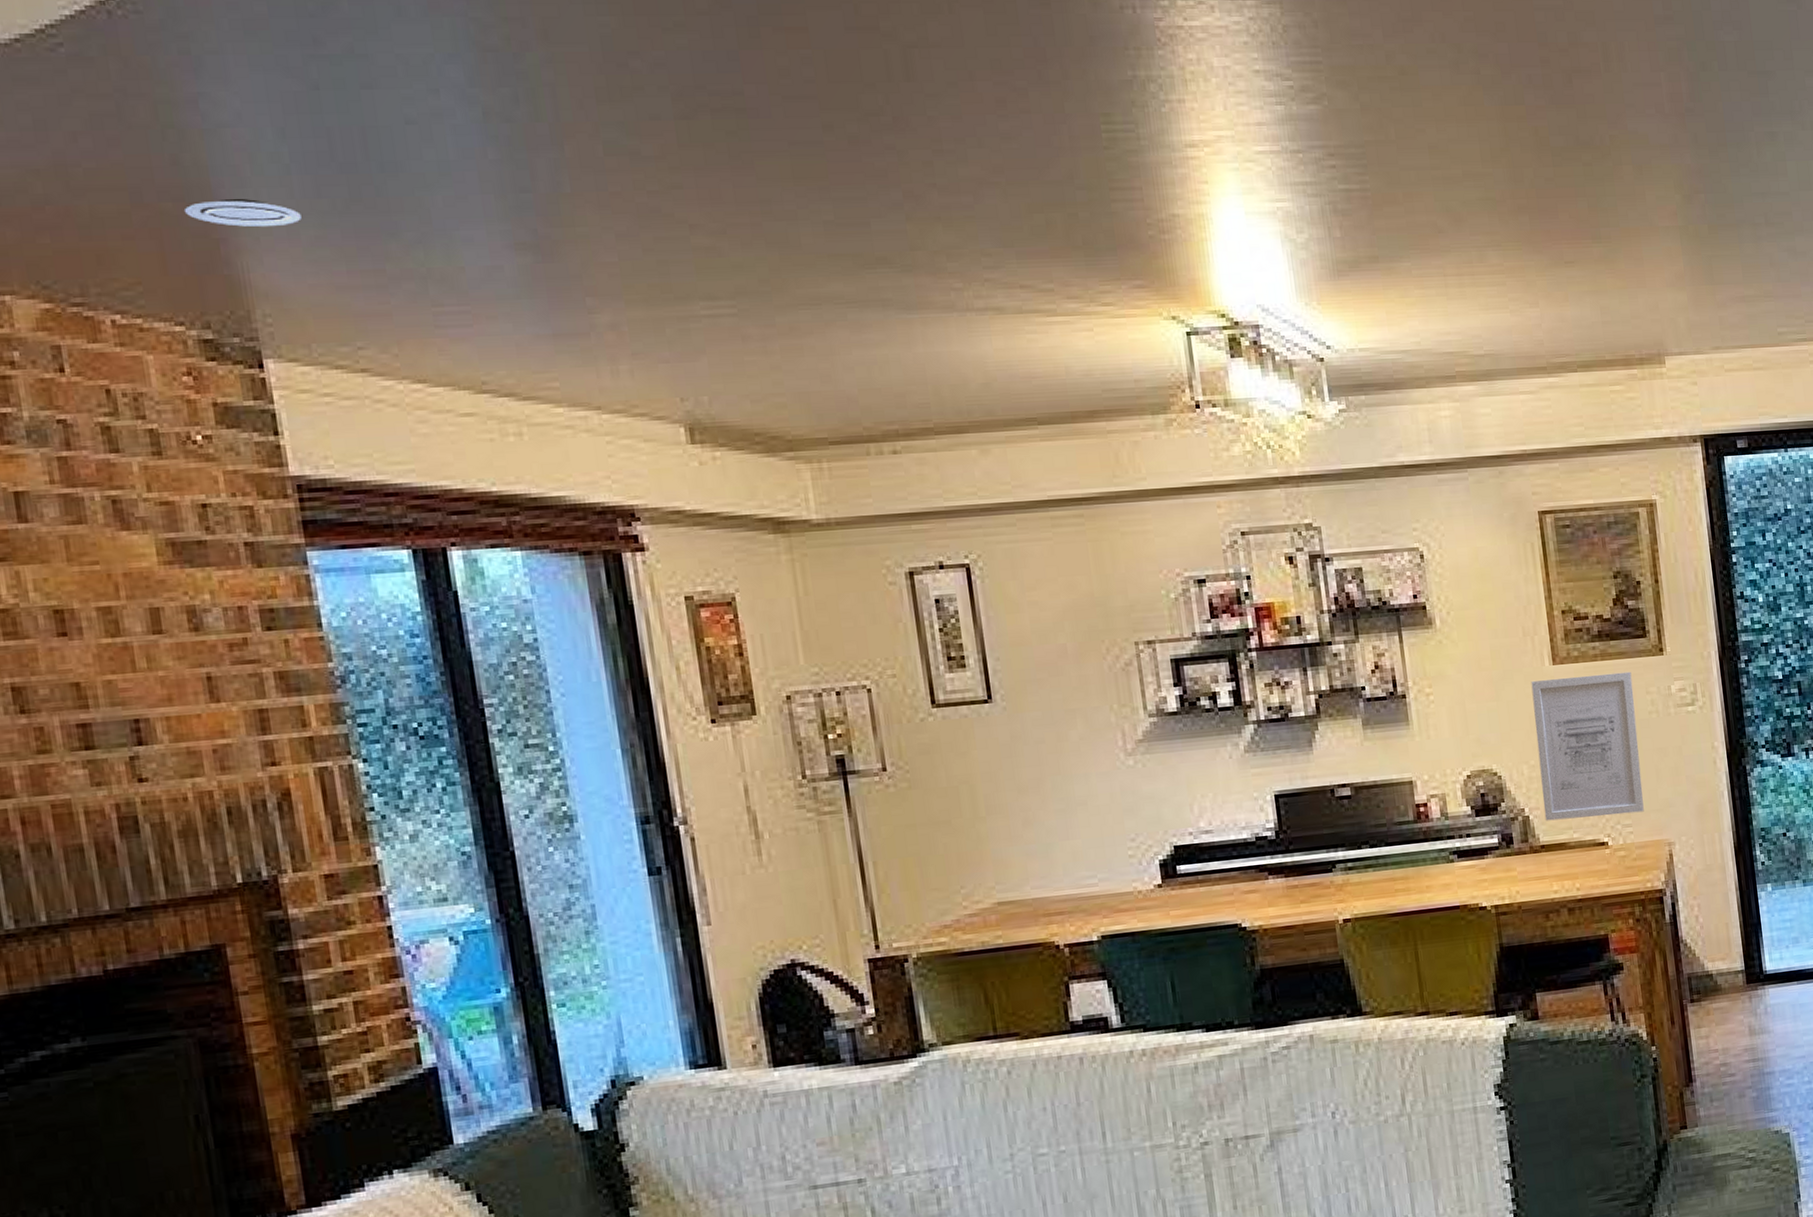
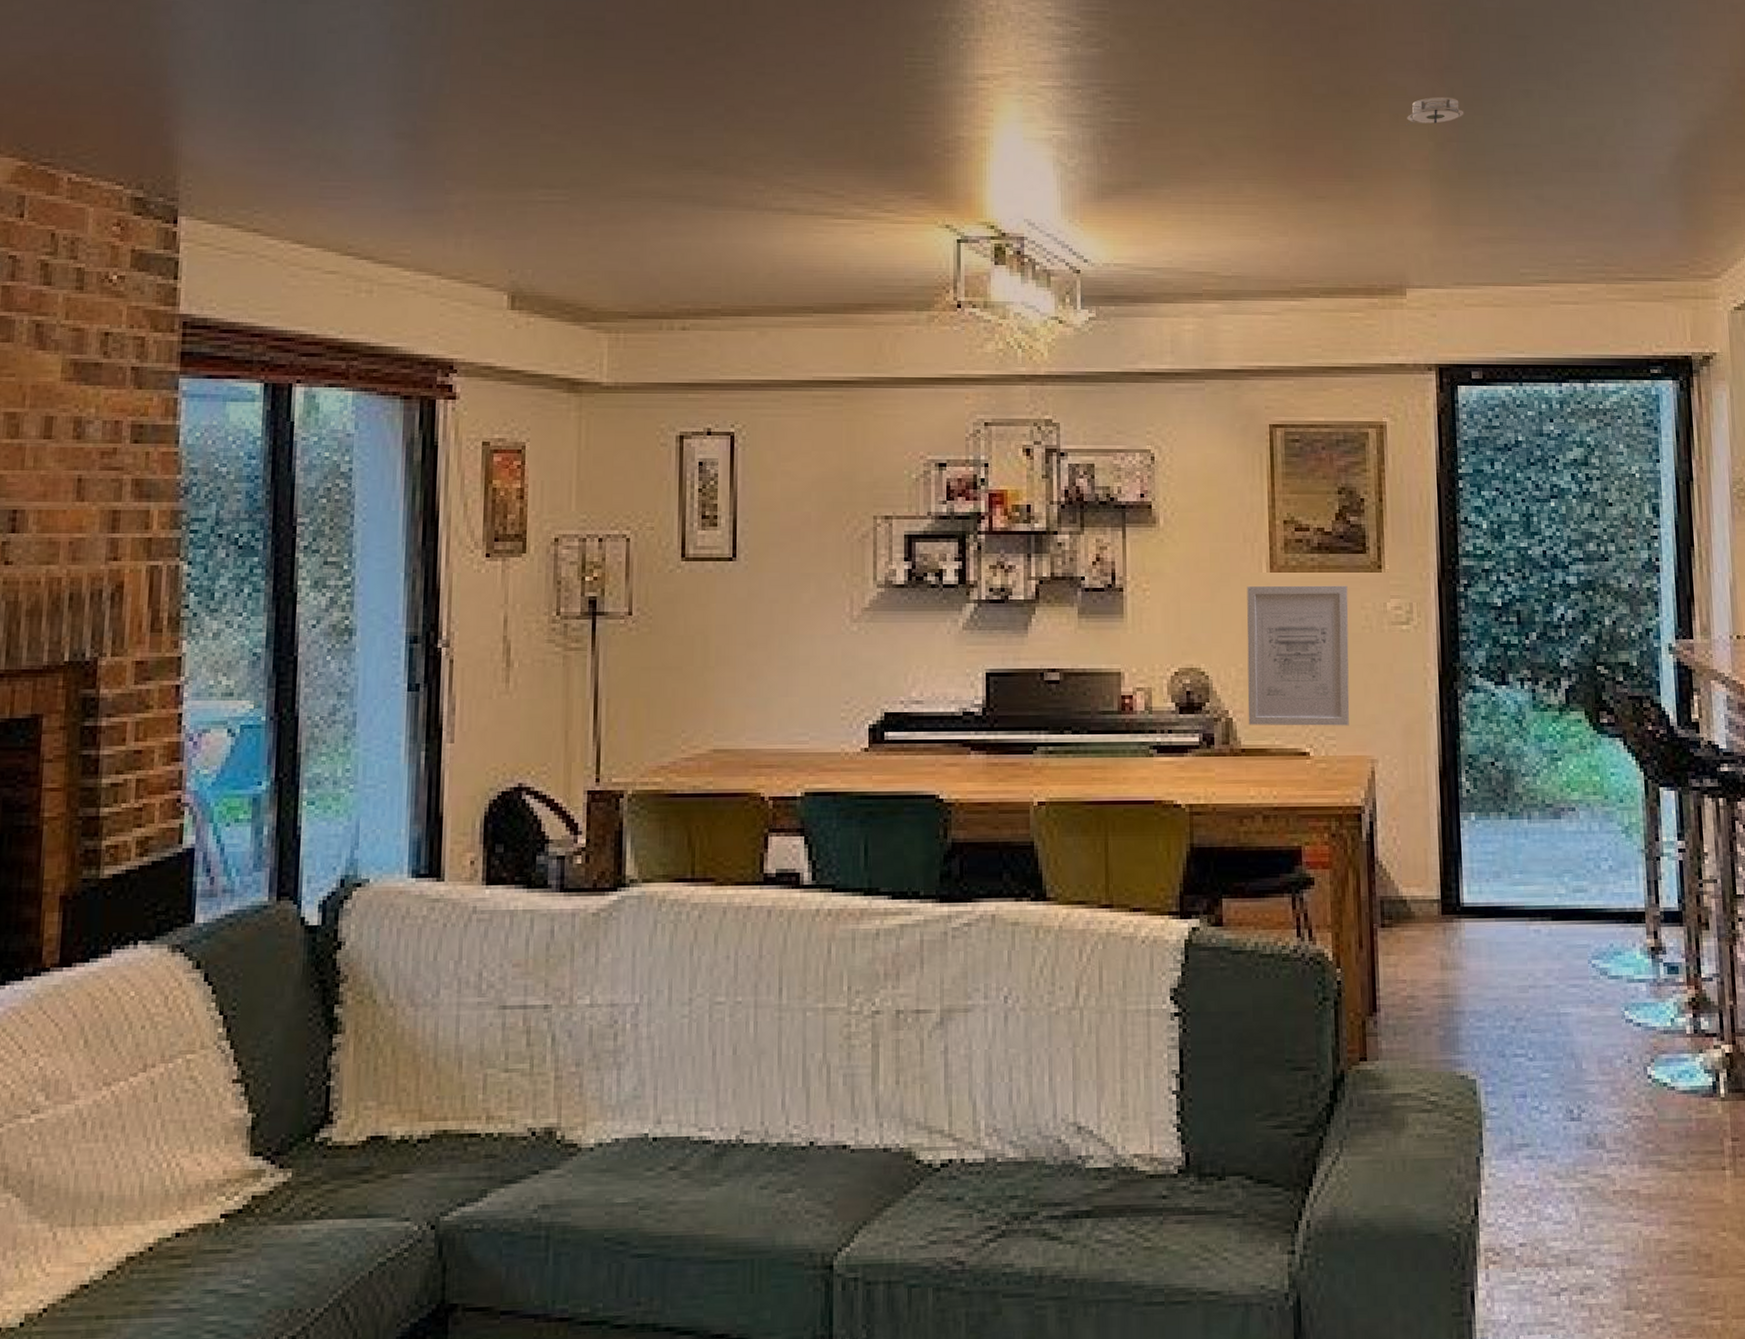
recessed light: present [183,198,301,227] -> none [142,85,232,109]
smoke detector: none [1649,143,1710,178] -> present [1405,96,1464,125]

